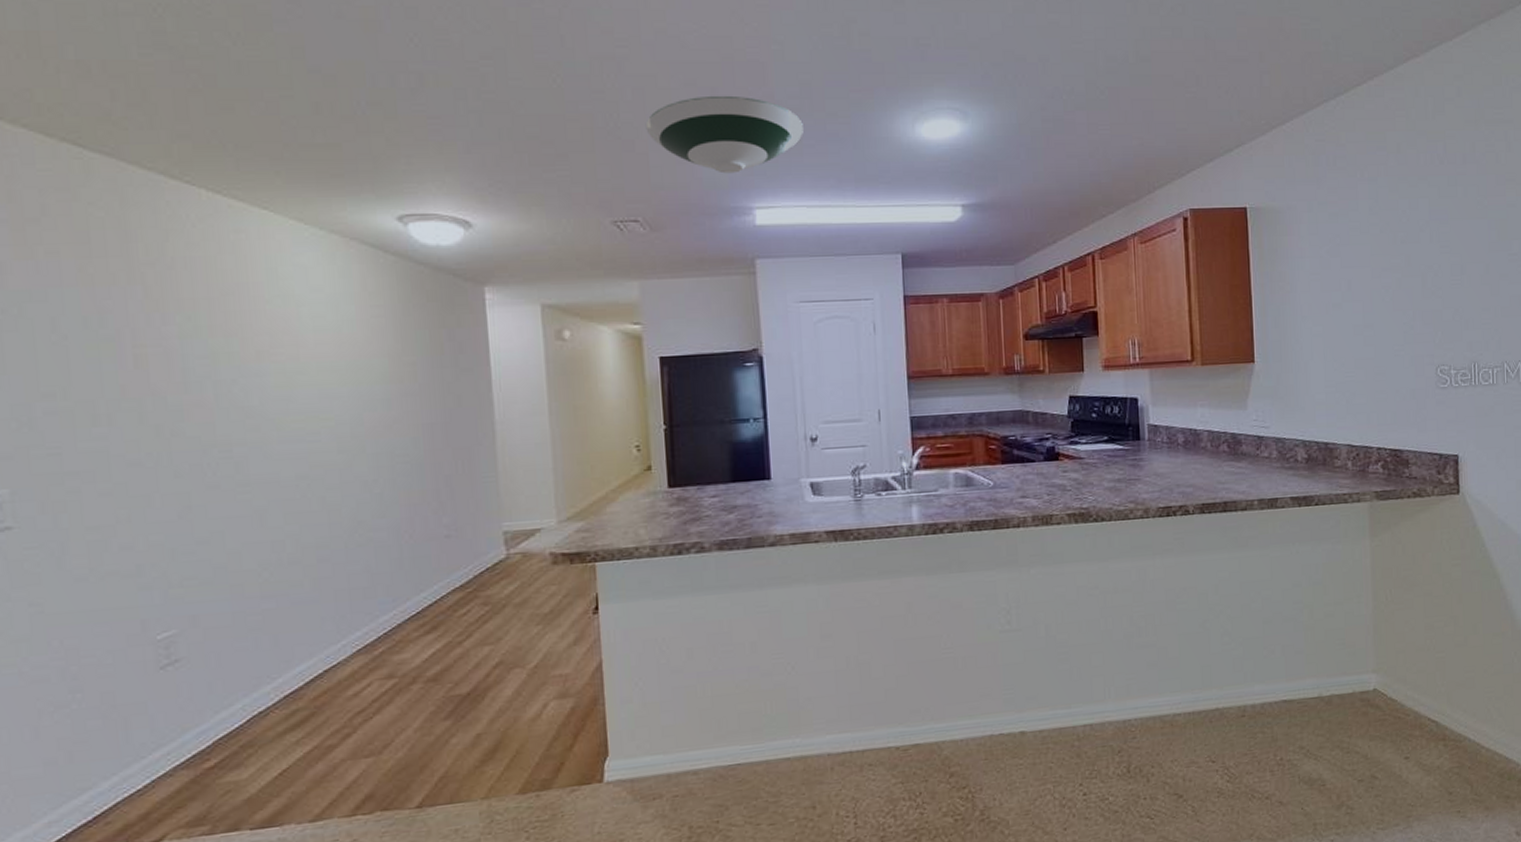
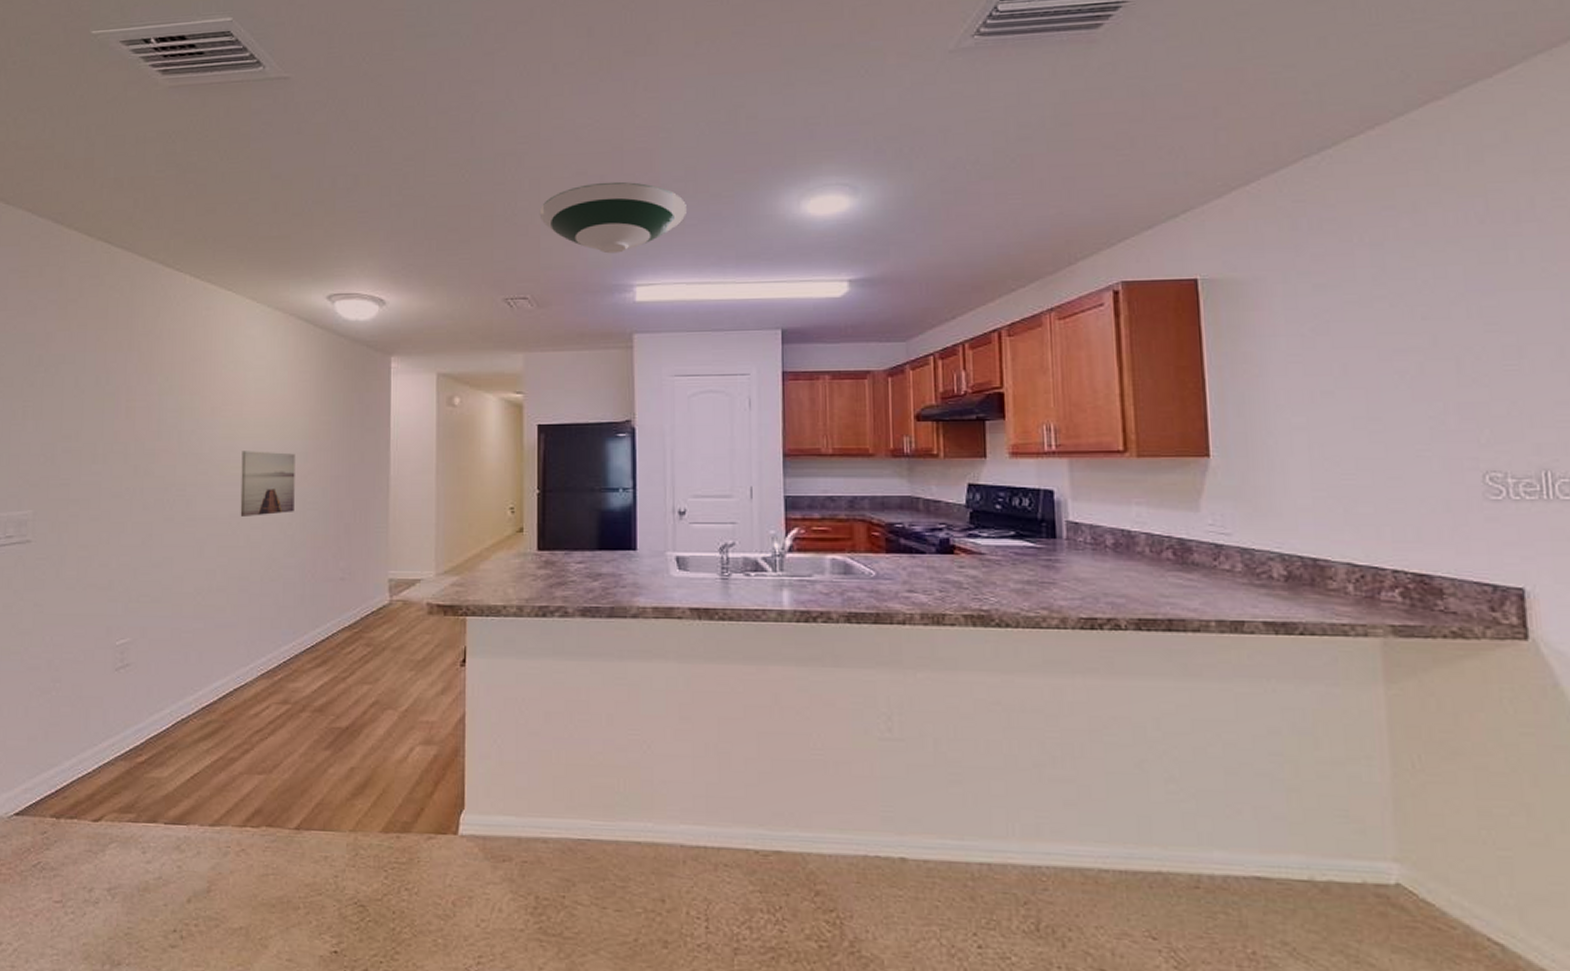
wall art: none [304,400,380,477] -> present [240,451,296,516]

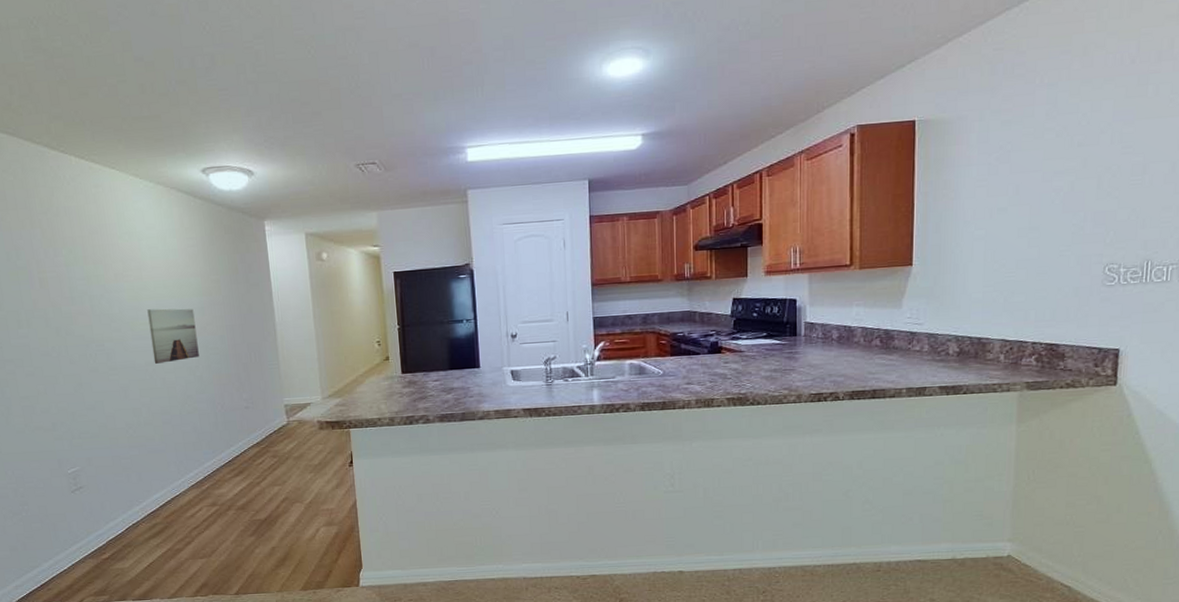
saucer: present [539,181,687,254] -> none [379,52,507,120]

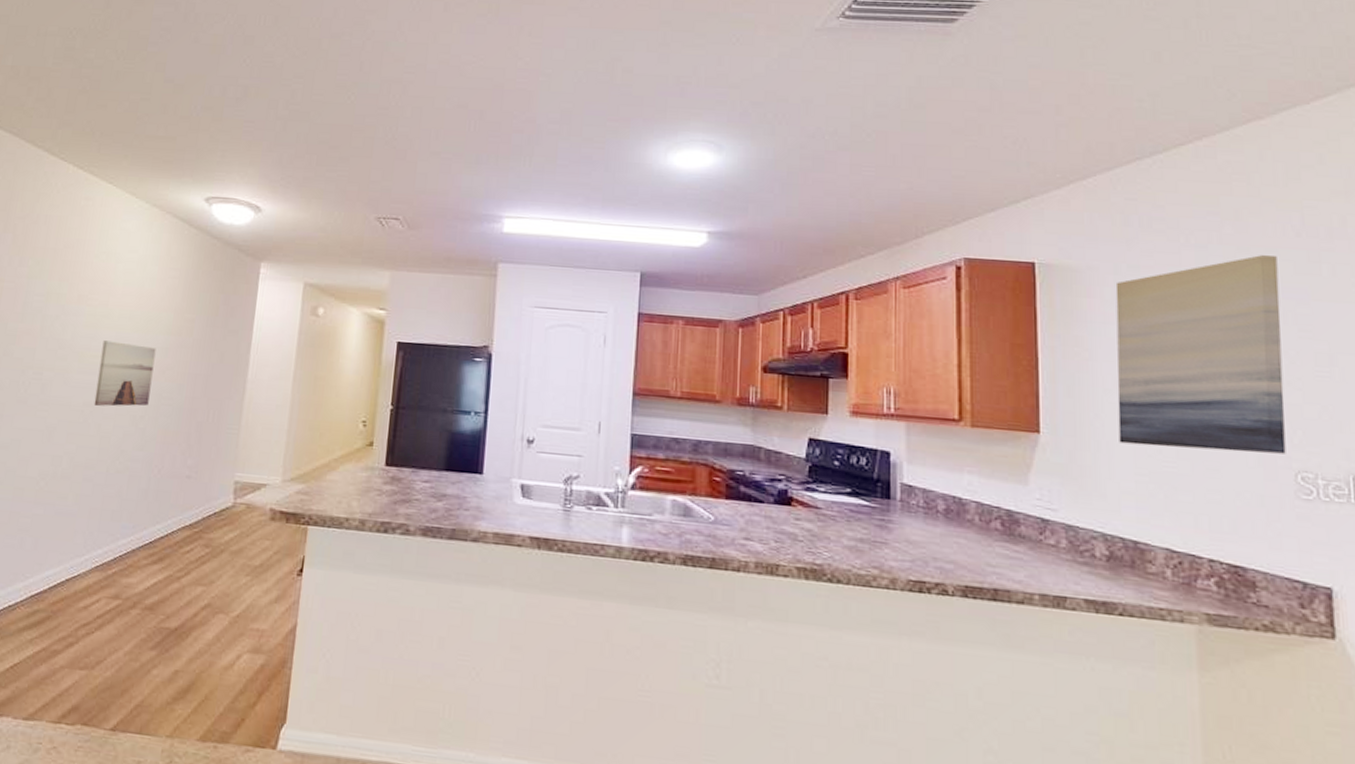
wall art: none [973,84,1113,264] -> present [1115,255,1286,454]

